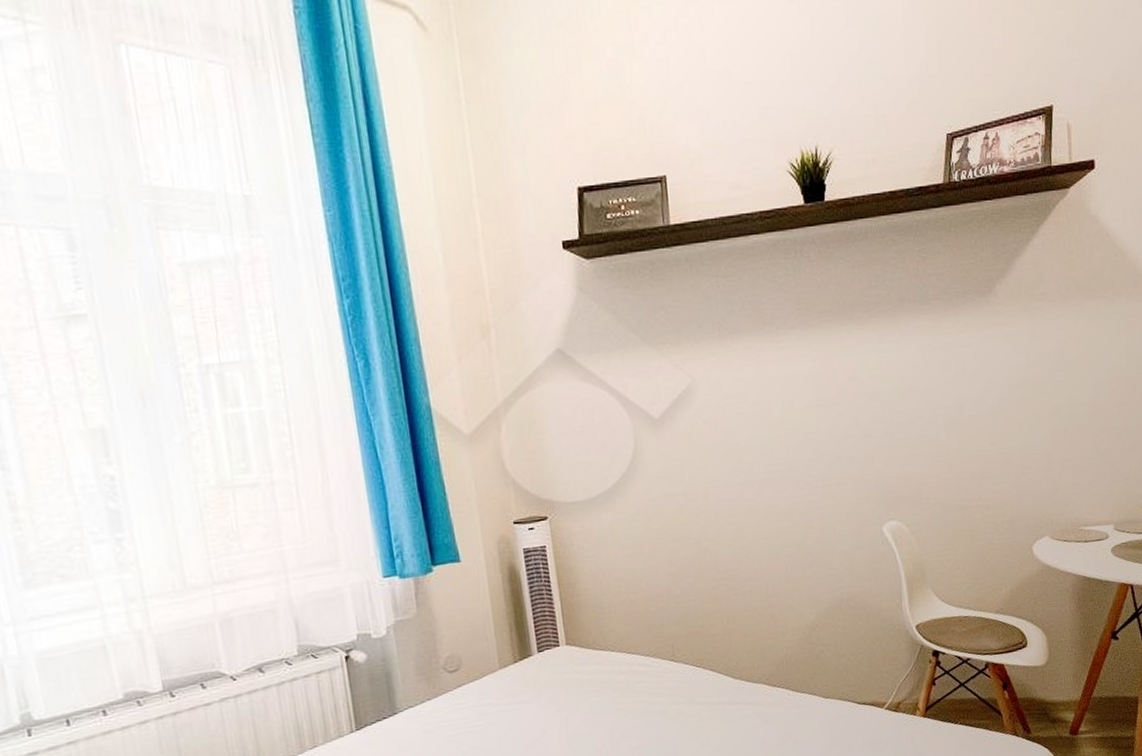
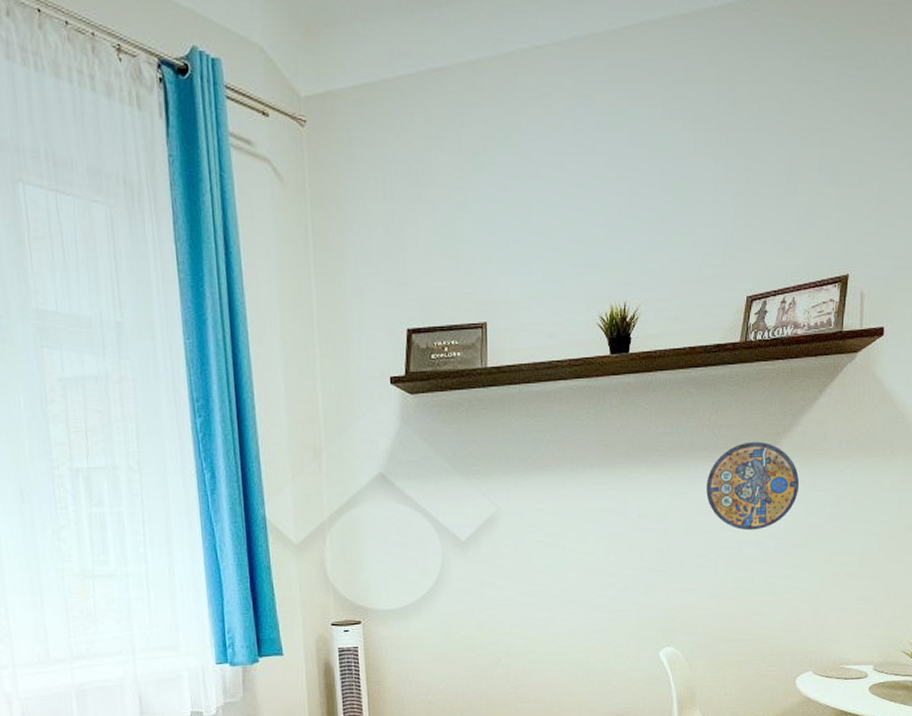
manhole cover: none [919,289,1019,387] -> present [706,441,800,531]

